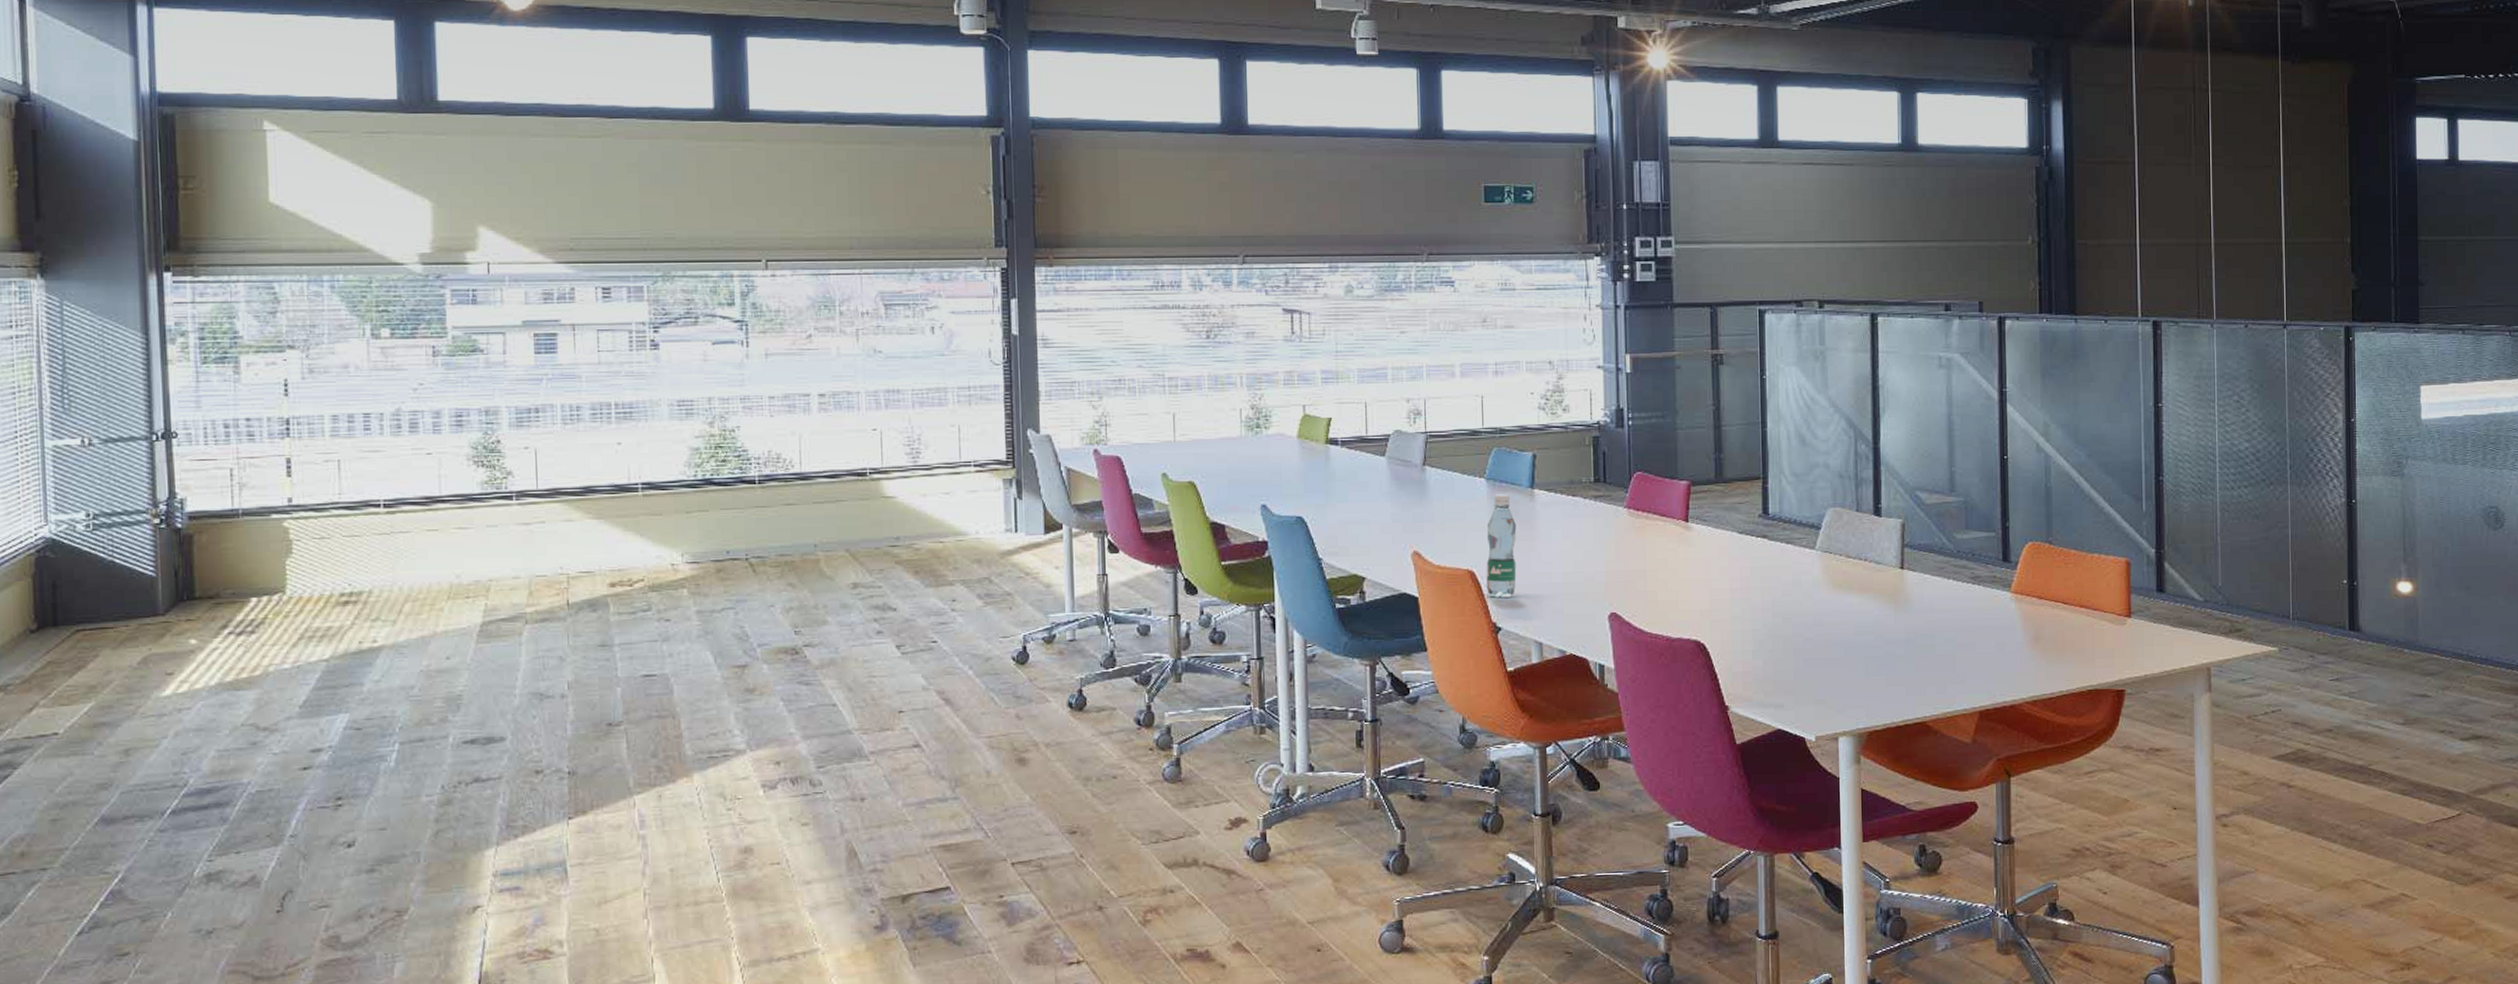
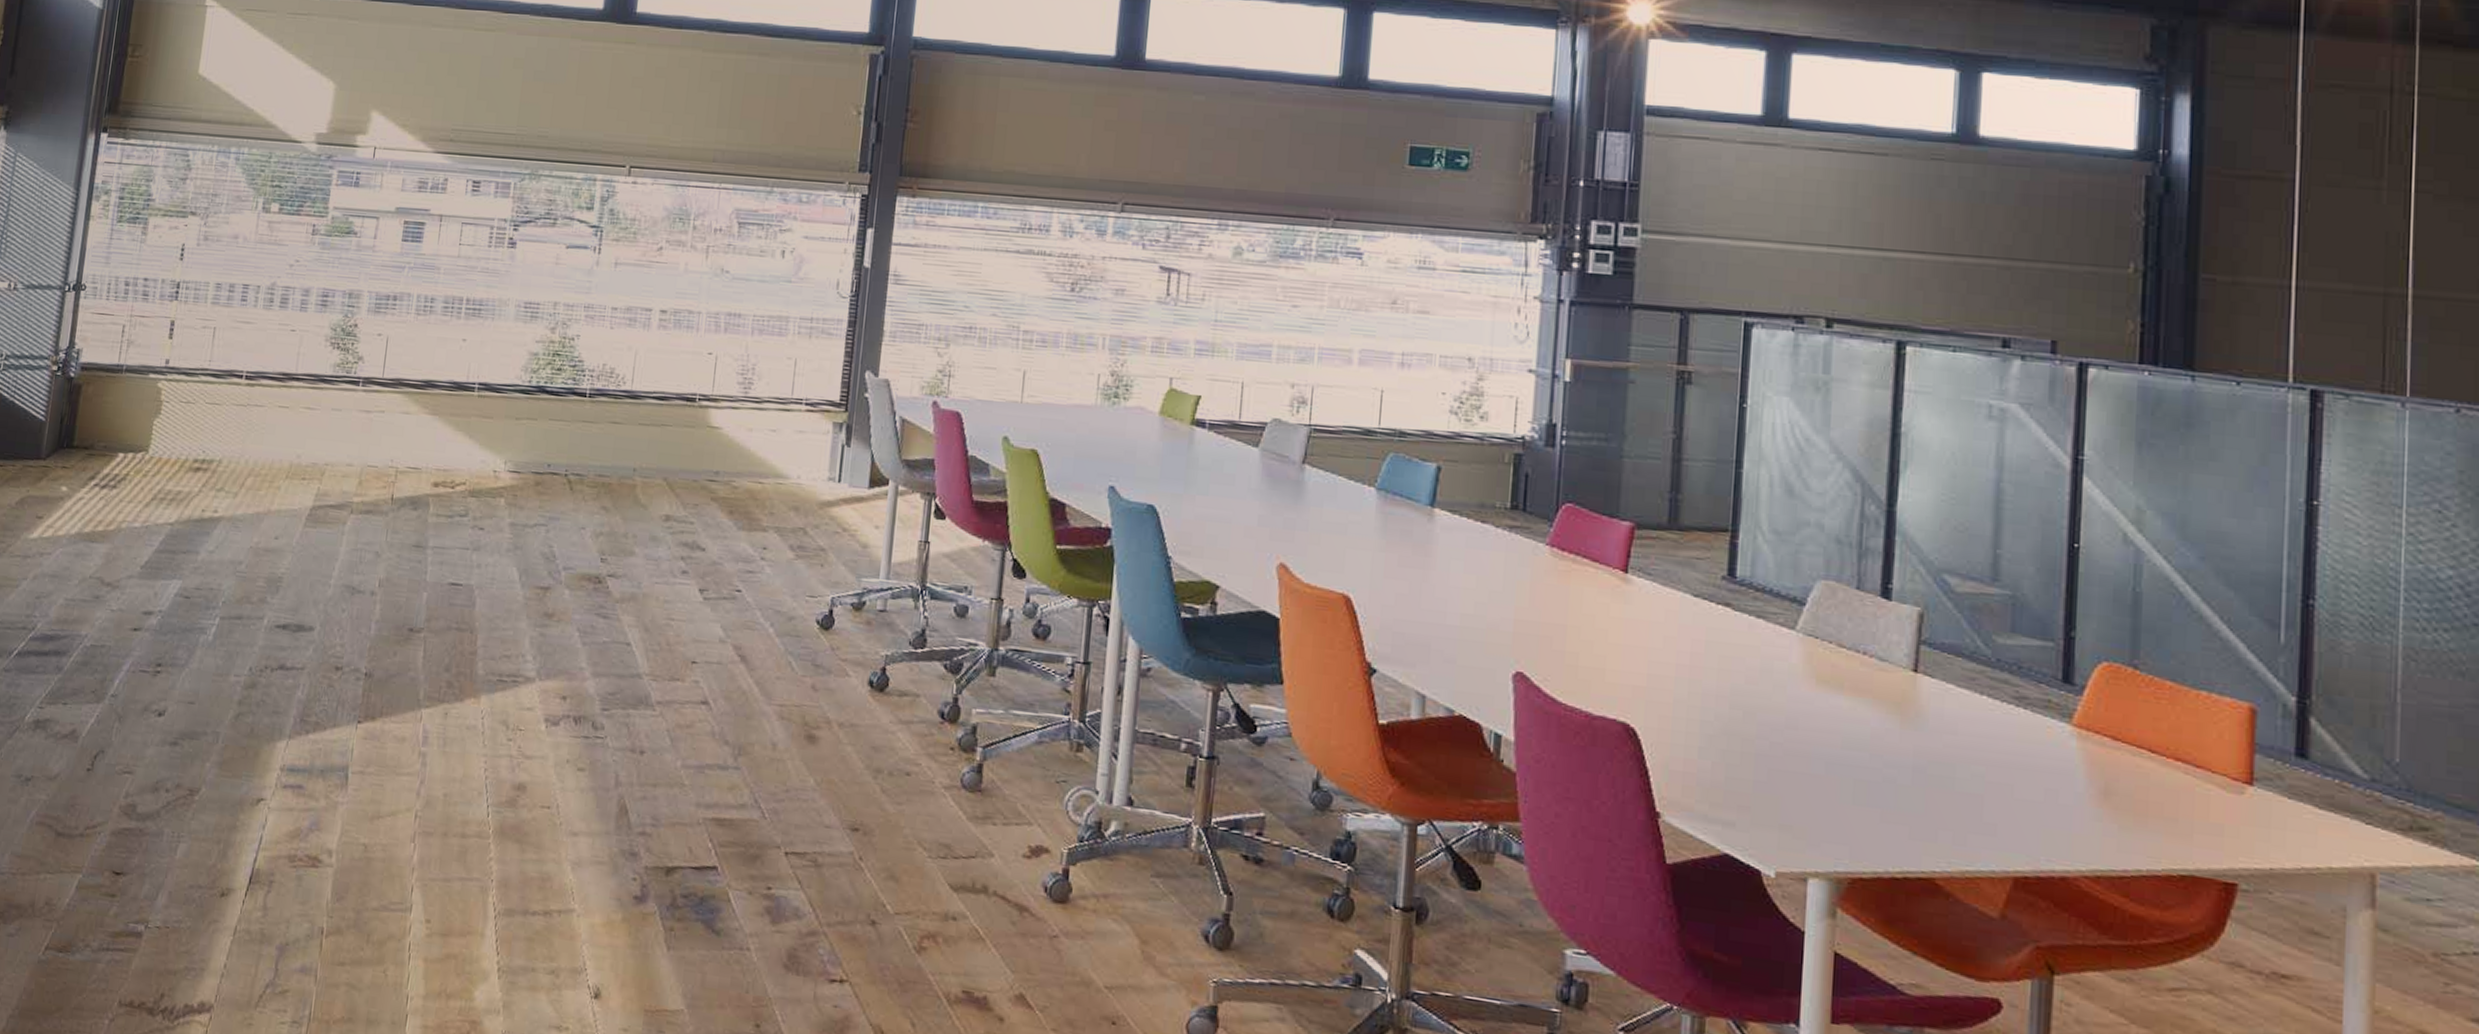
bottle: present [1486,494,1517,598] -> none [1363,508,1409,634]

